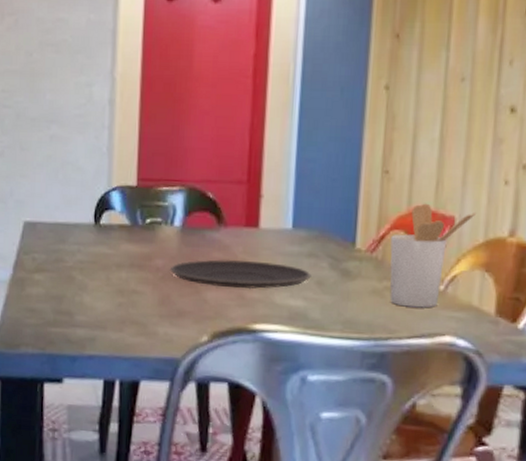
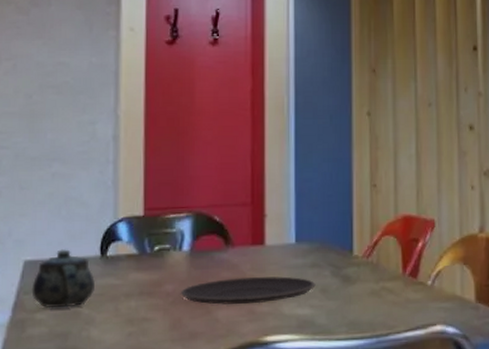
teapot: none [30,213,88,272] -> present [31,249,95,308]
utensil holder: present [390,203,476,308] -> none [383,210,451,304]

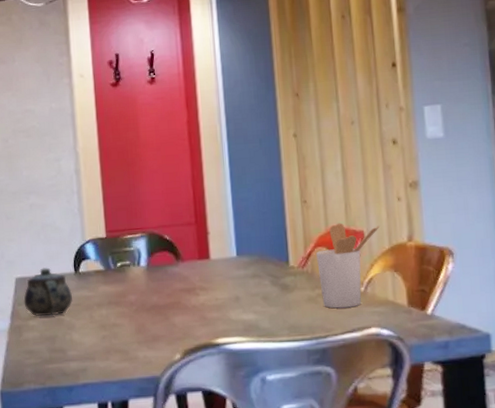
plate: present [180,276,316,305] -> none [141,286,258,312]
utensil holder: none [383,210,451,304] -> present [316,223,379,309]

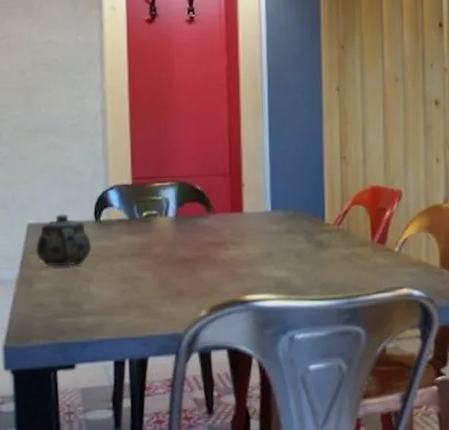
utensil holder: present [316,223,379,309] -> none [353,181,417,268]

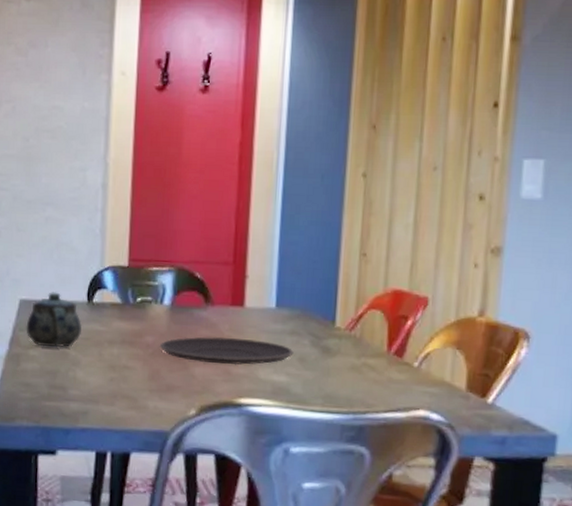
plate: none [167,241,291,266] -> present [159,337,294,365]

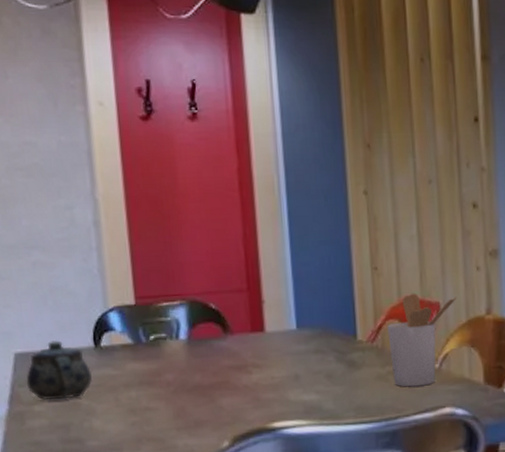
plate: present [159,337,294,365] -> none [181,363,320,393]
utensil holder: none [367,284,447,384] -> present [387,293,456,387]

